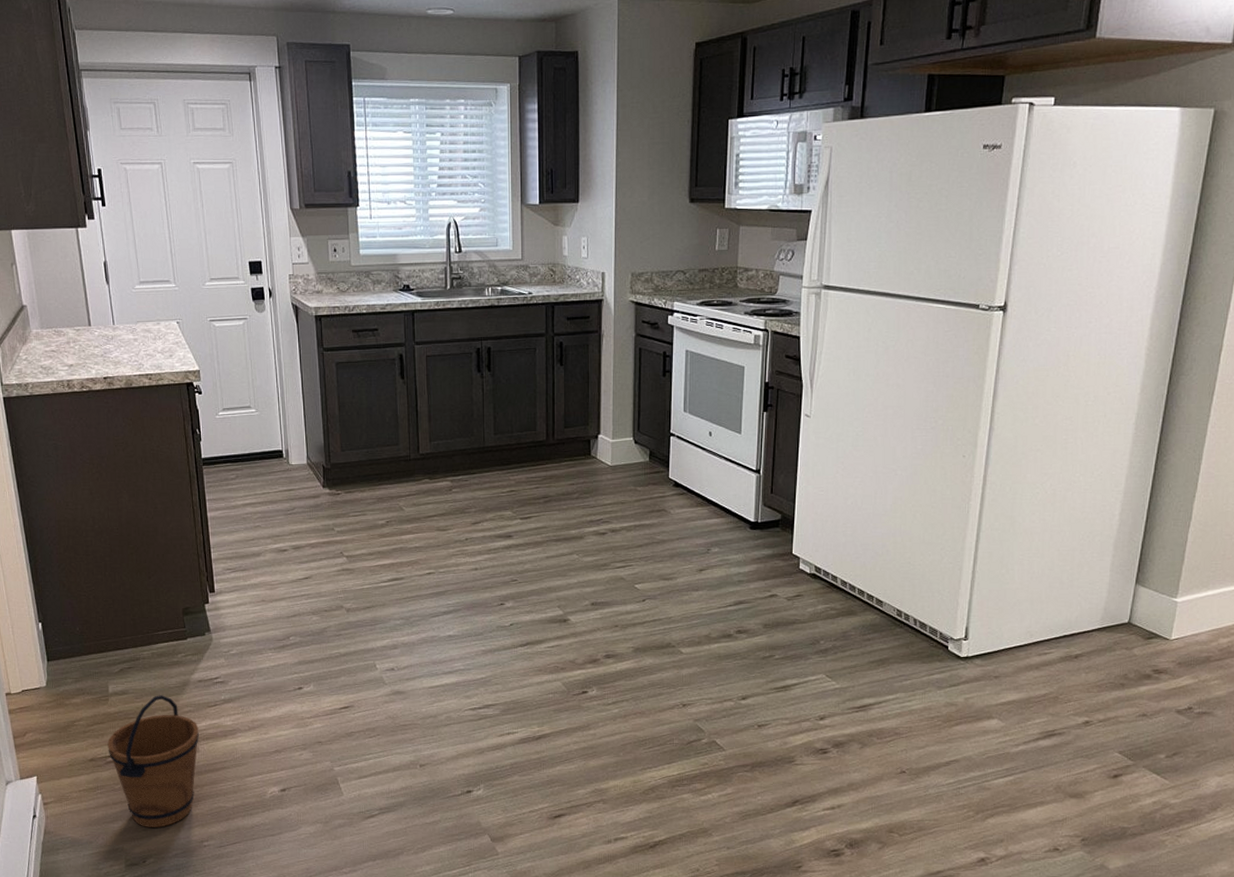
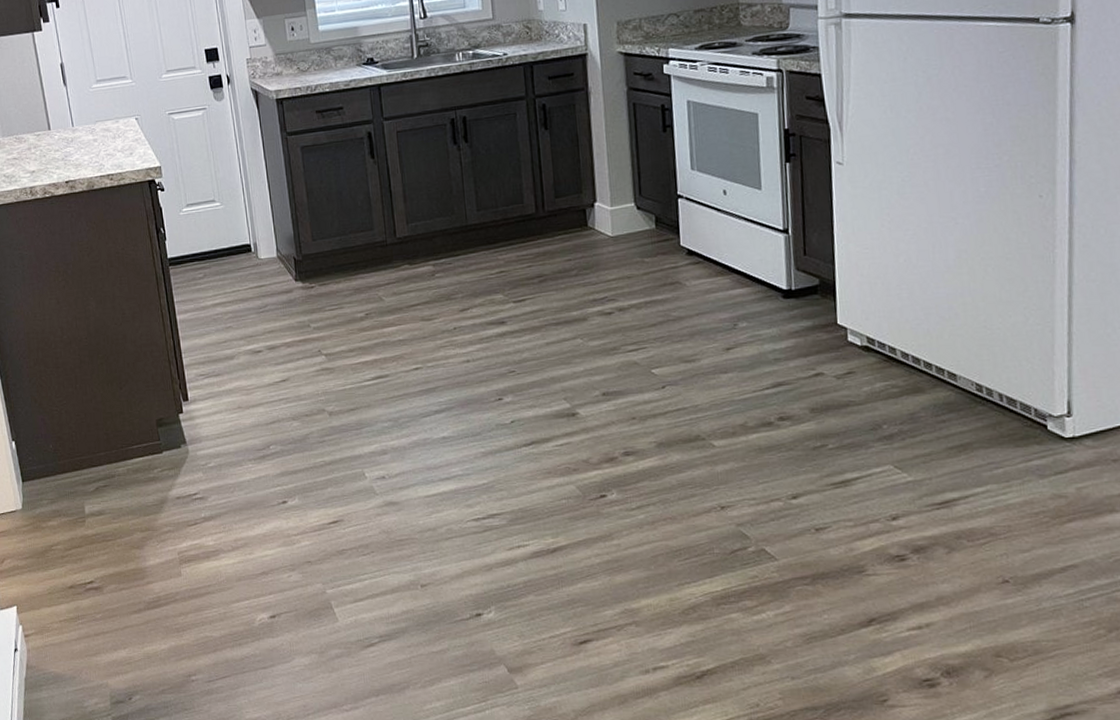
bucket: present [107,695,199,827] -> none [86,514,181,660]

